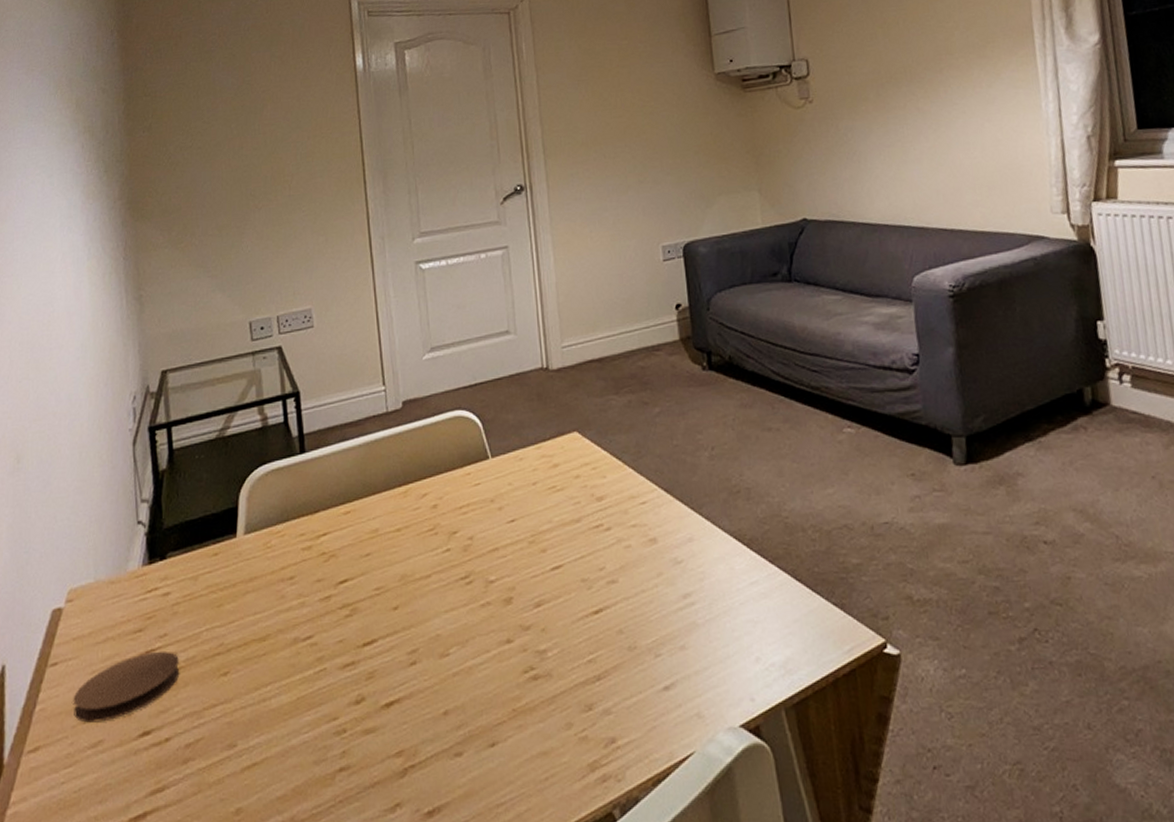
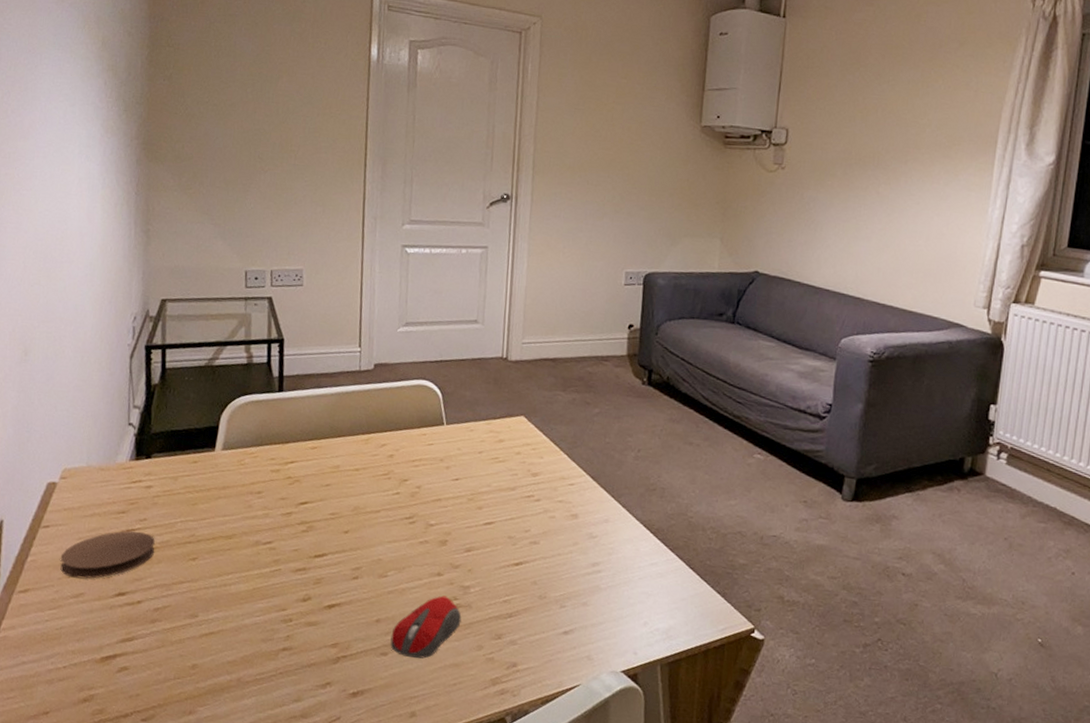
computer mouse: none [463,667,543,754] -> present [390,595,462,659]

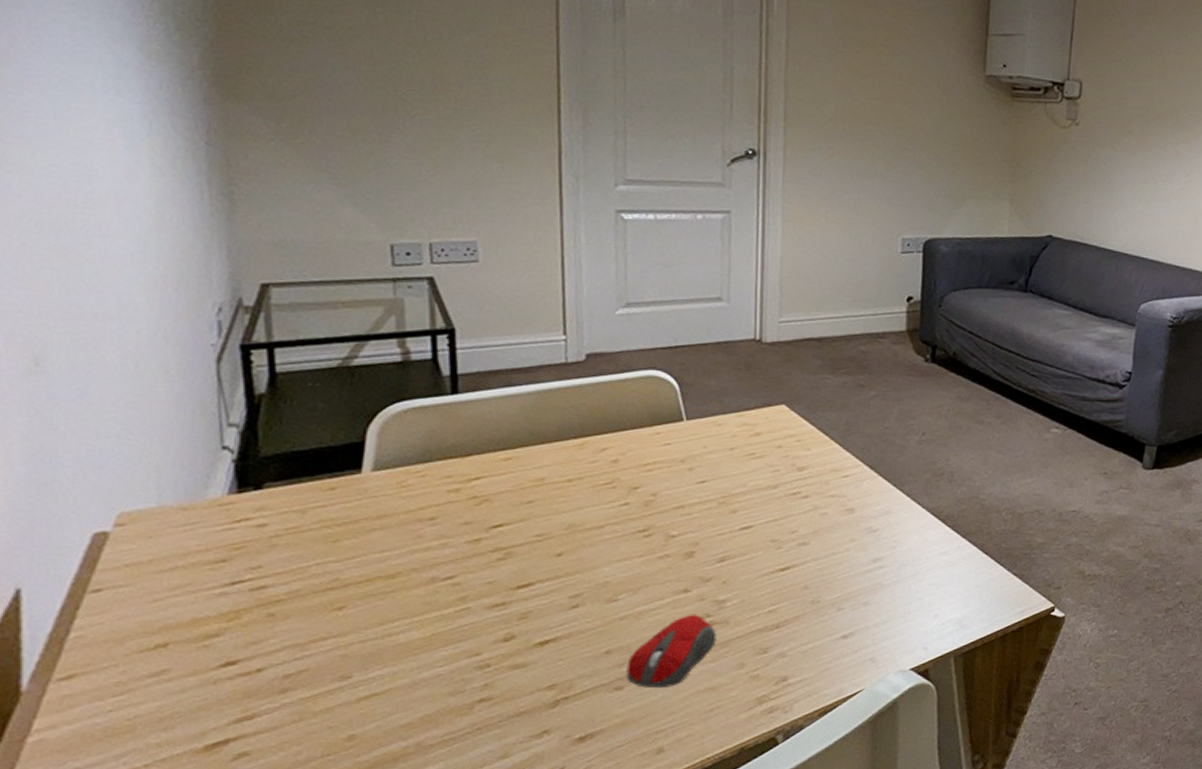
coaster: present [60,531,155,579] -> none [125,582,279,652]

